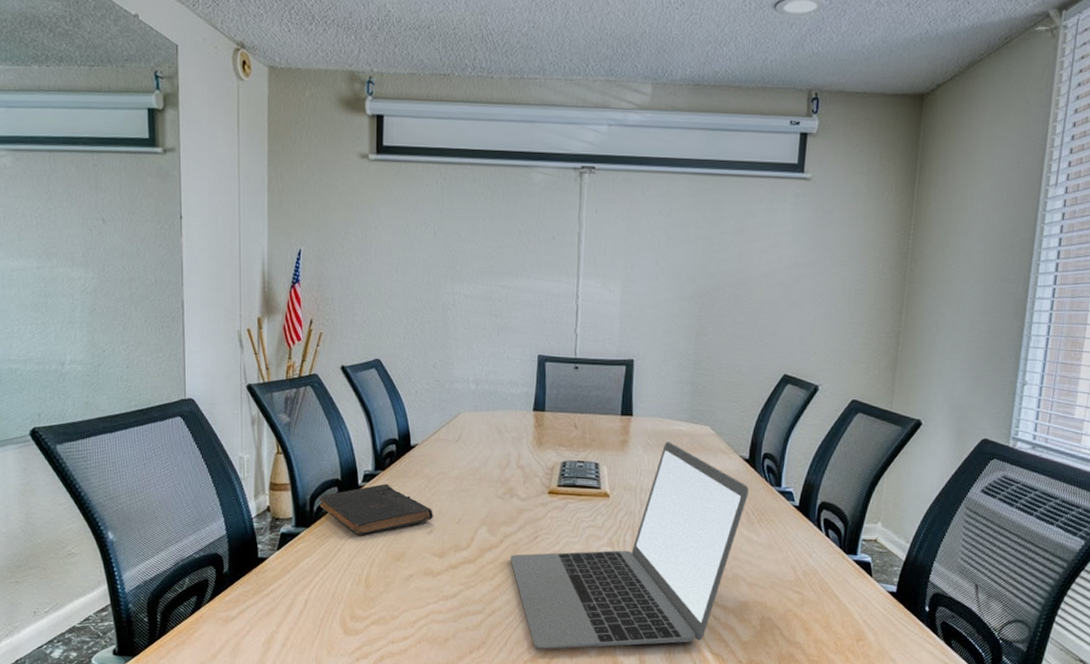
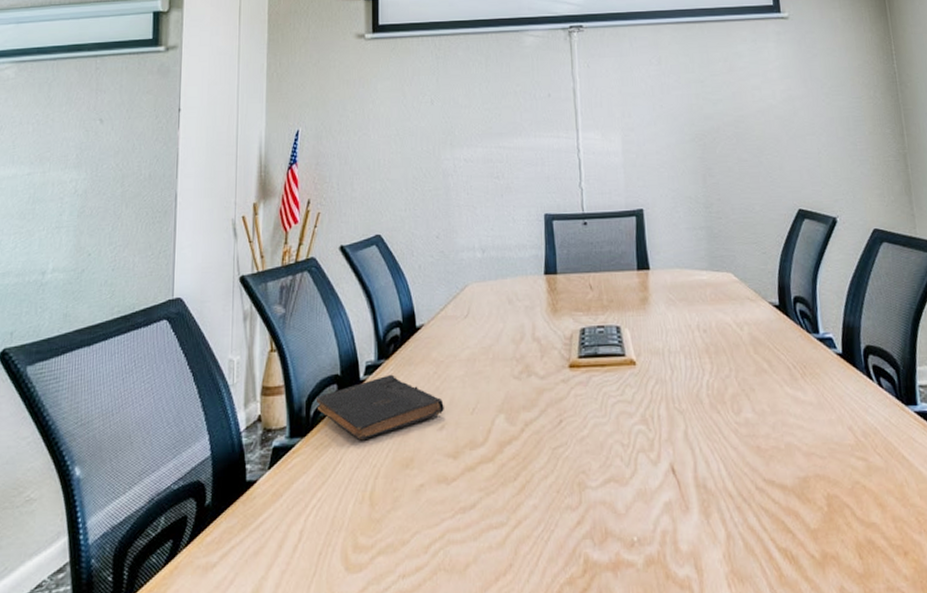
laptop: present [510,442,749,649] -> none [533,294,786,566]

